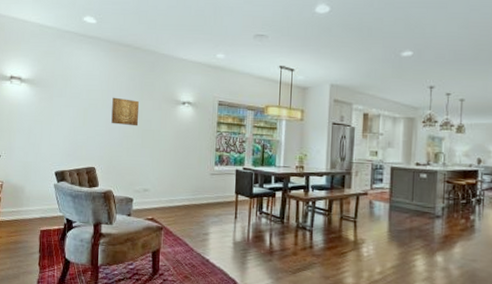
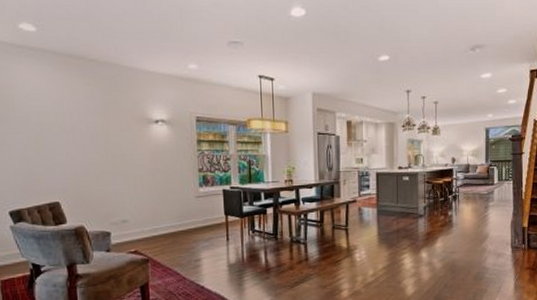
wall art: present [111,97,139,126] -> none [70,119,106,152]

